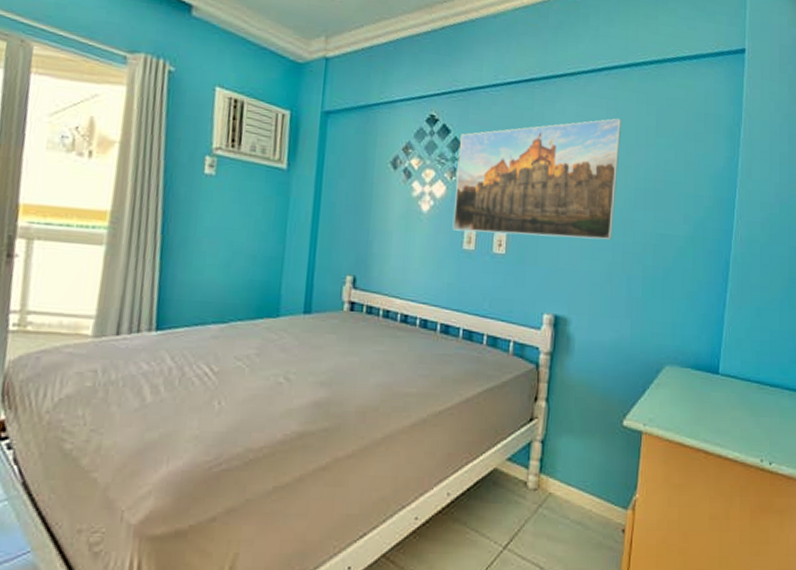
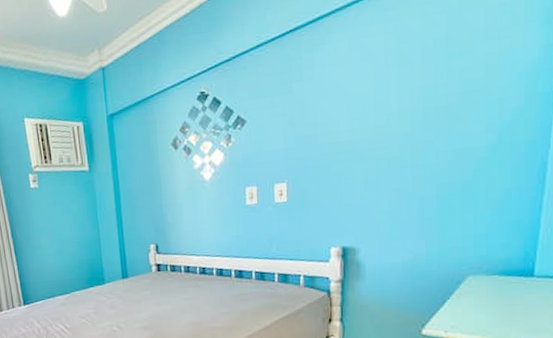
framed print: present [452,118,621,240] -> none [231,39,403,190]

